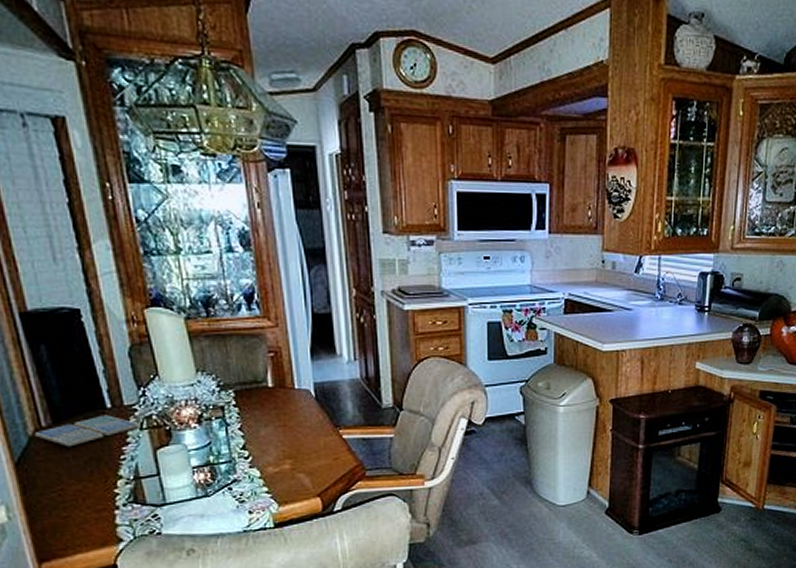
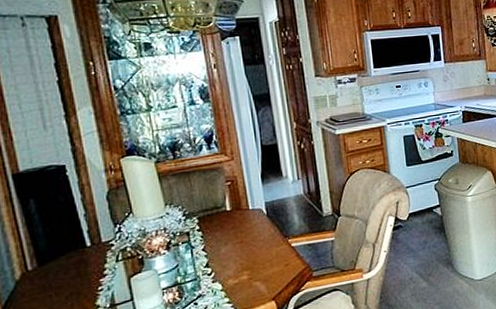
drink coaster: present [35,415,139,447] -> none [22,252,115,286]

